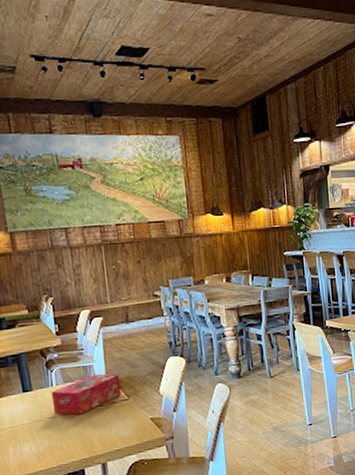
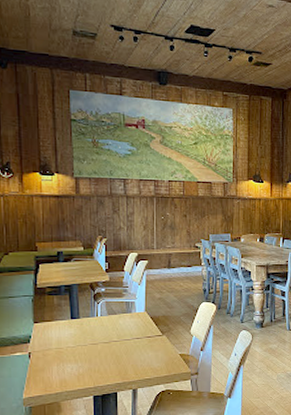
tissue box: present [51,373,121,415] -> none [95,310,157,344]

